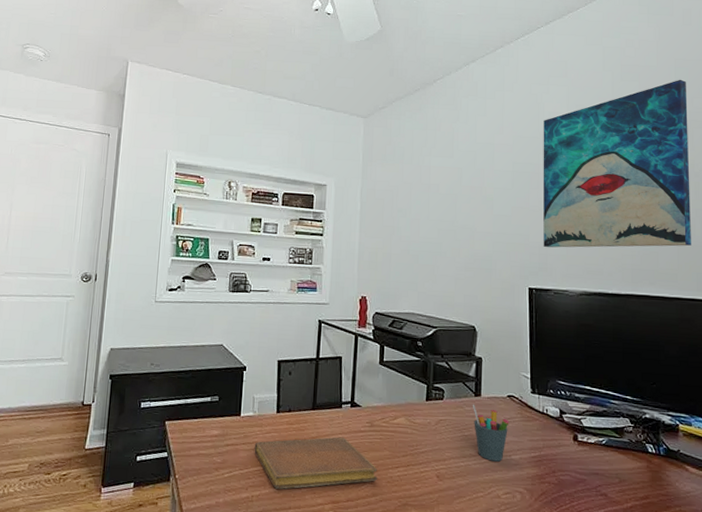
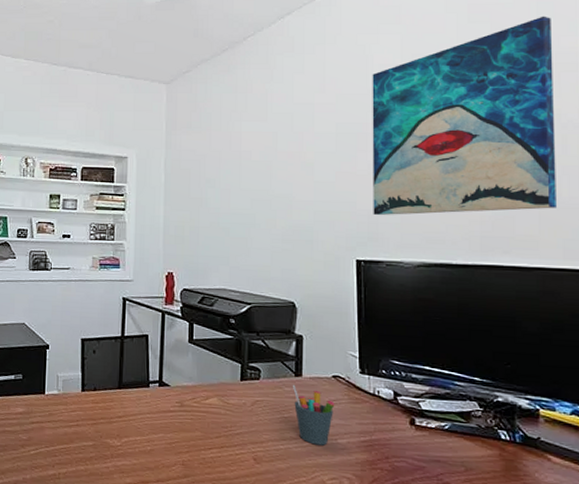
notebook: present [254,437,377,489] -> none [60,416,189,468]

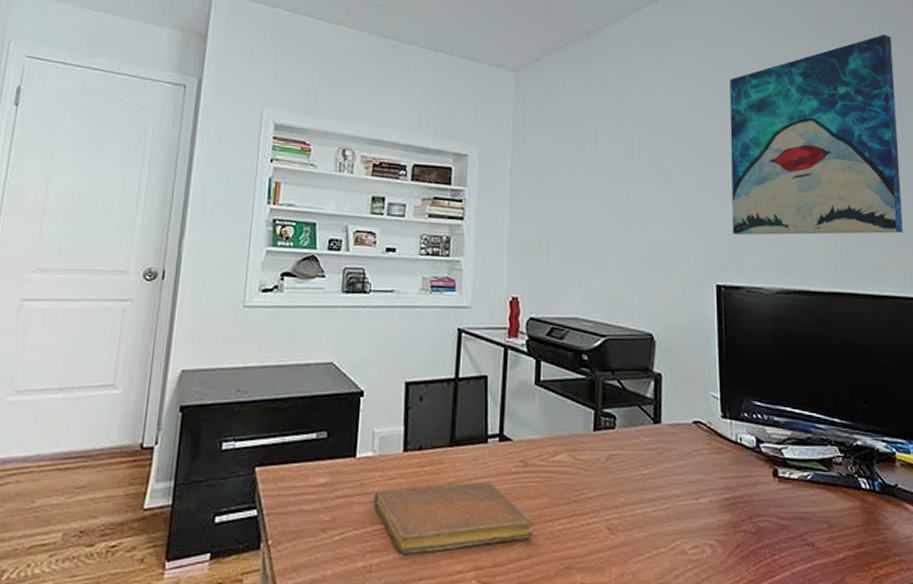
notebook: none [60,416,189,468] -> present [374,481,533,554]
pen holder: present [293,384,335,446] -> none [651,433,696,507]

